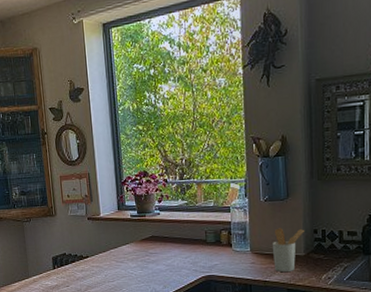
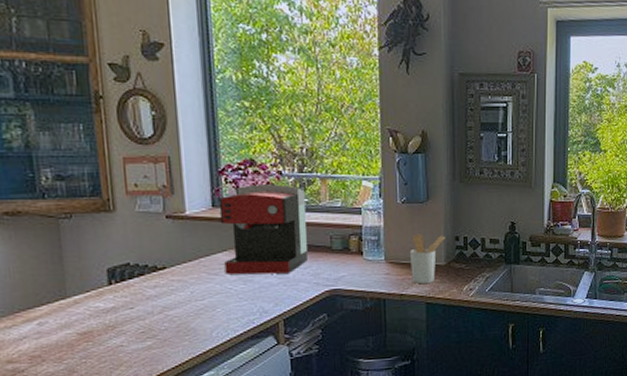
coffee maker: none [122,190,188,263] -> present [218,184,308,275]

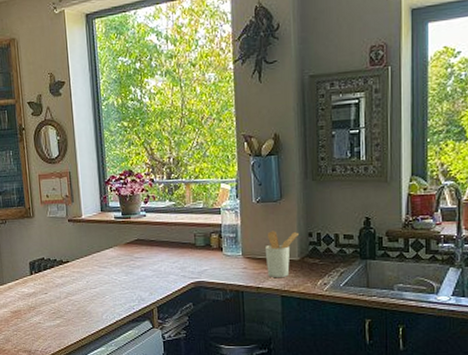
coffee maker: present [218,184,308,275] -> none [105,190,176,268]

